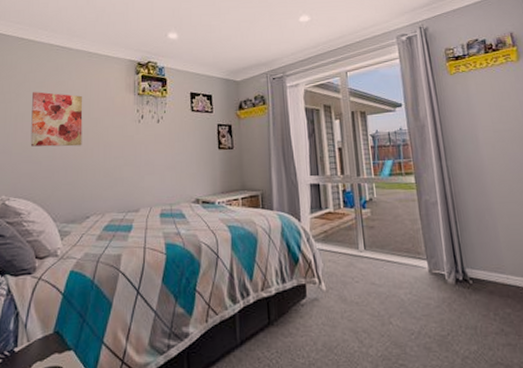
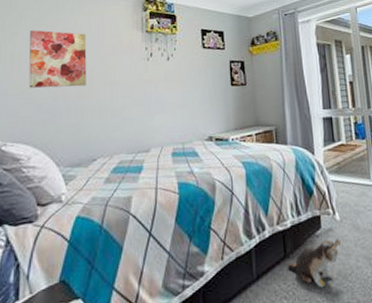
plush toy: none [272,309,326,359] -> present [288,238,341,288]

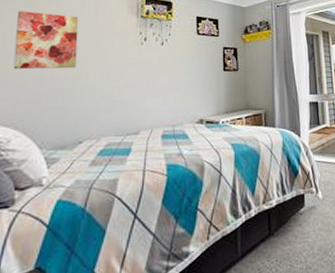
plush toy: present [288,238,341,288] -> none [272,215,322,264]

